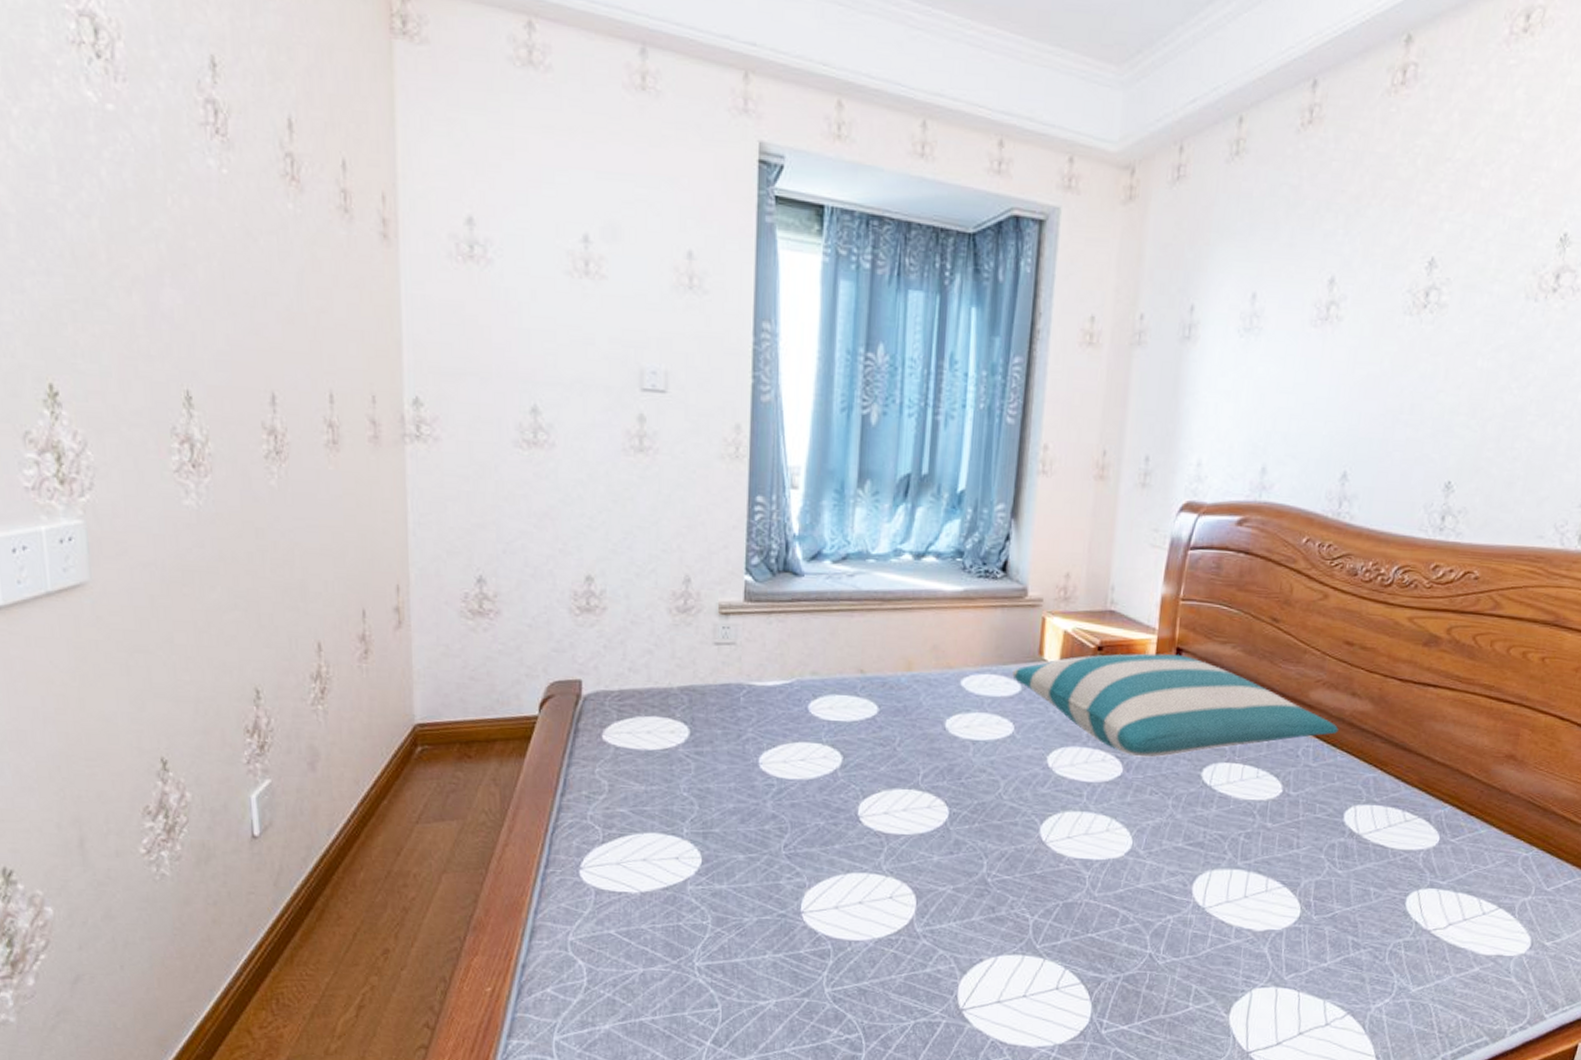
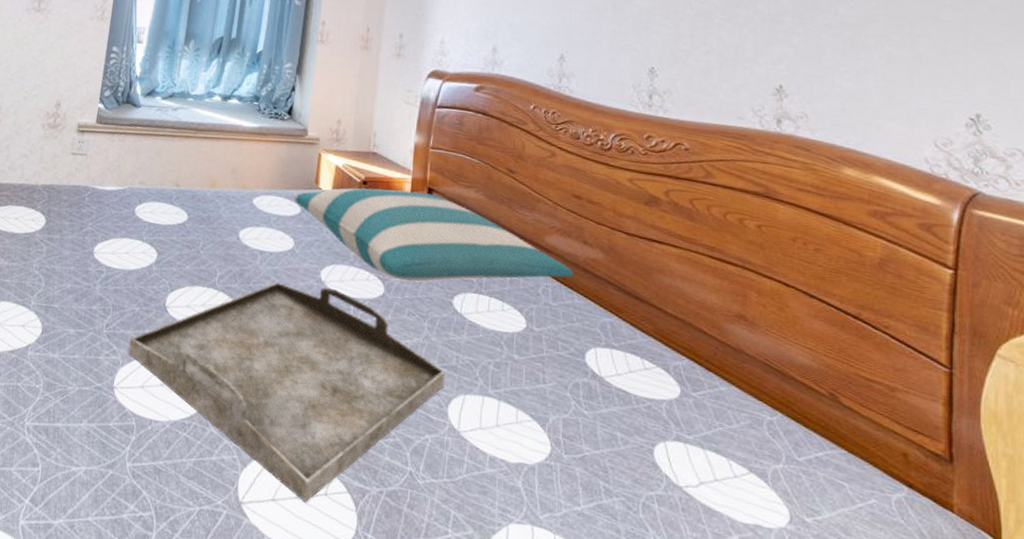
serving tray: none [815,773,1190,1000] -> present [128,282,445,503]

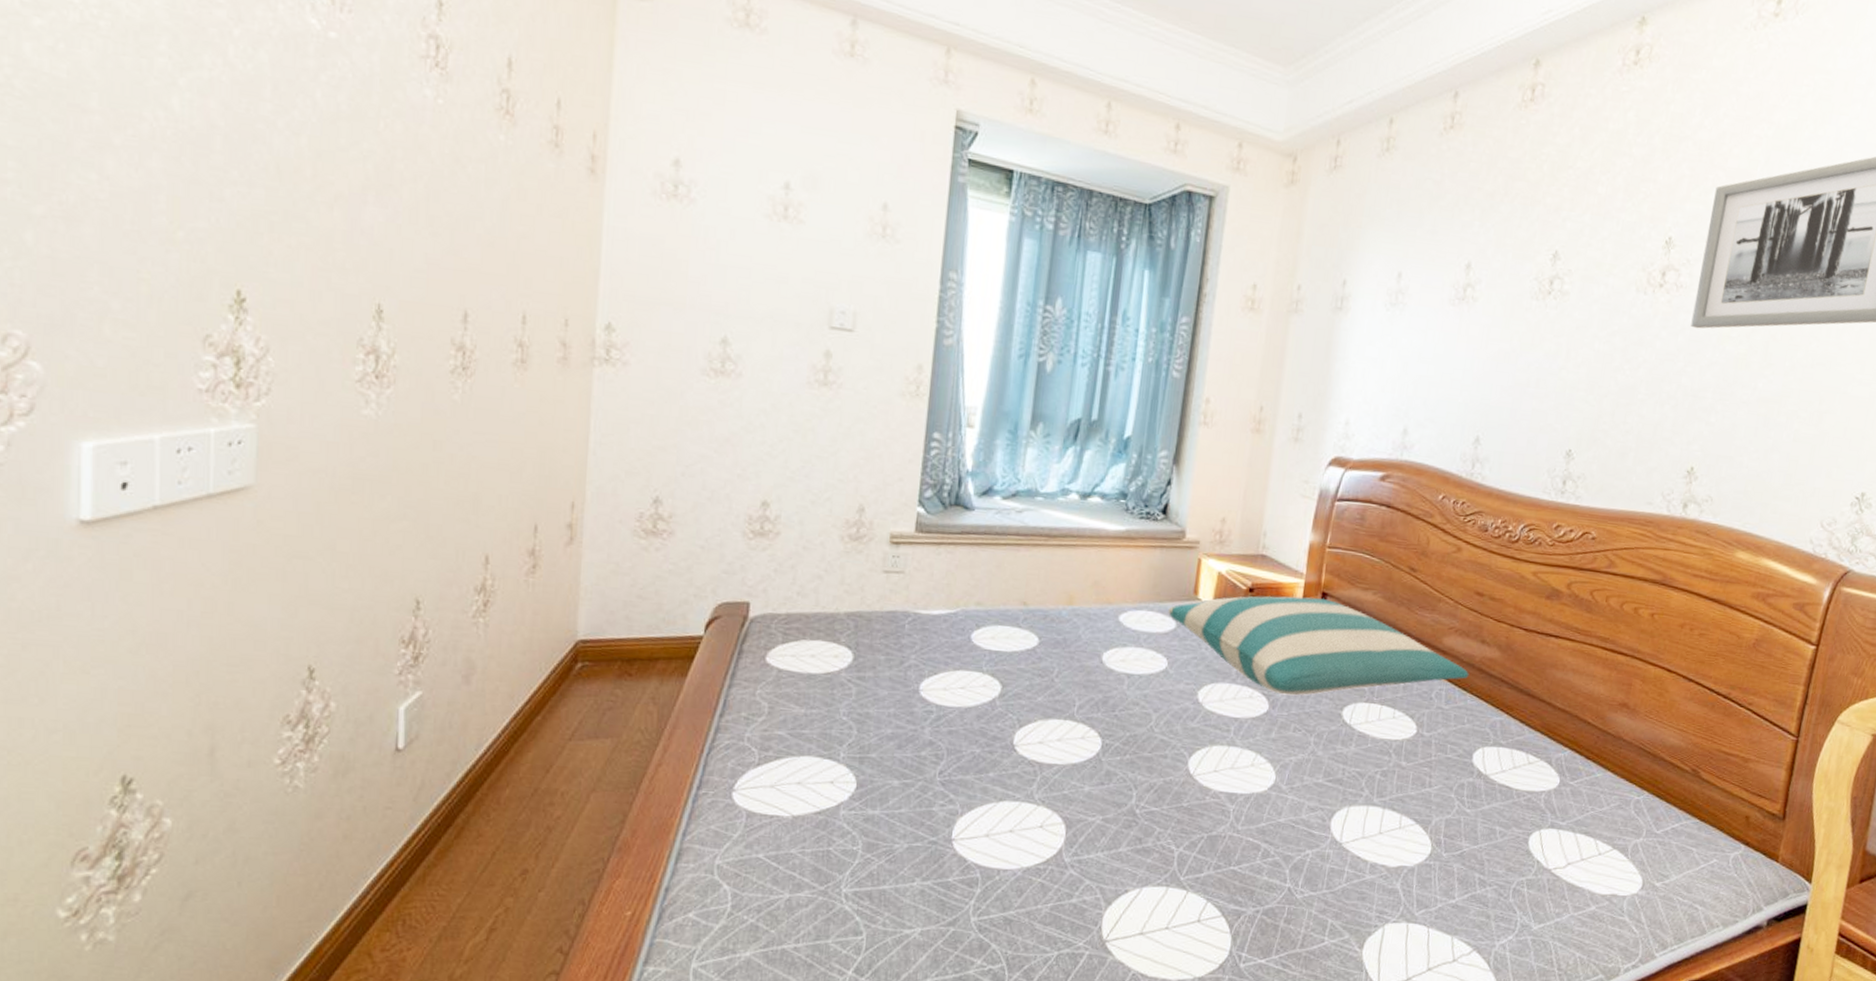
serving tray: present [128,282,445,503] -> none [968,708,1330,932]

